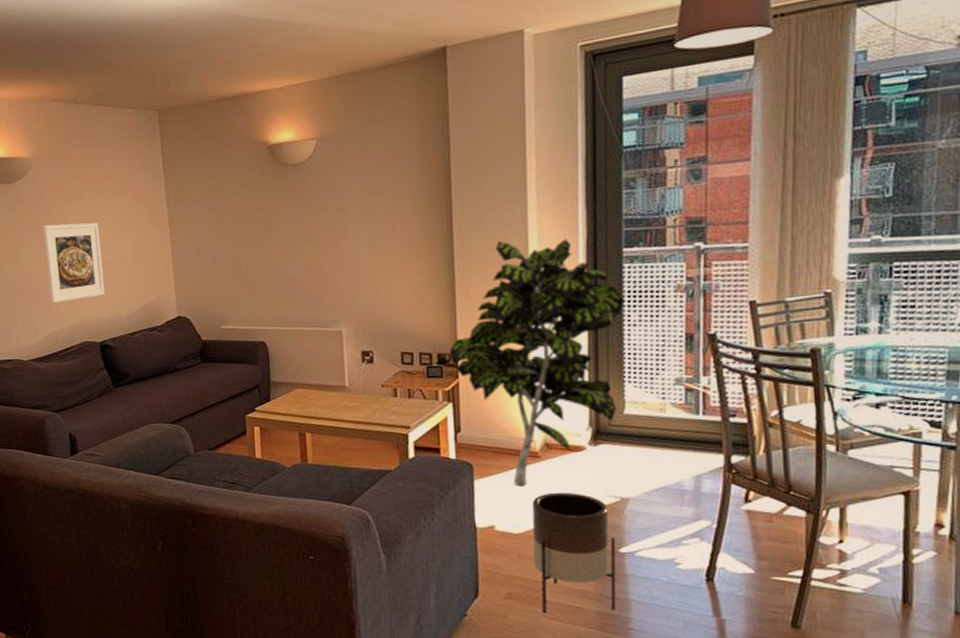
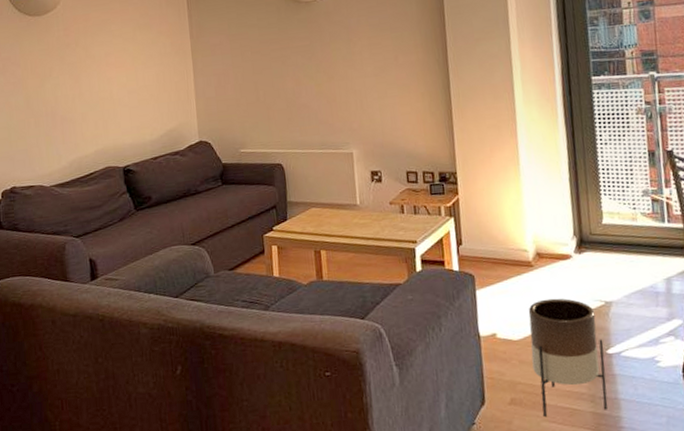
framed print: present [42,222,105,304] -> none [69,53,129,130]
indoor plant: present [450,238,625,487] -> none [449,68,597,295]

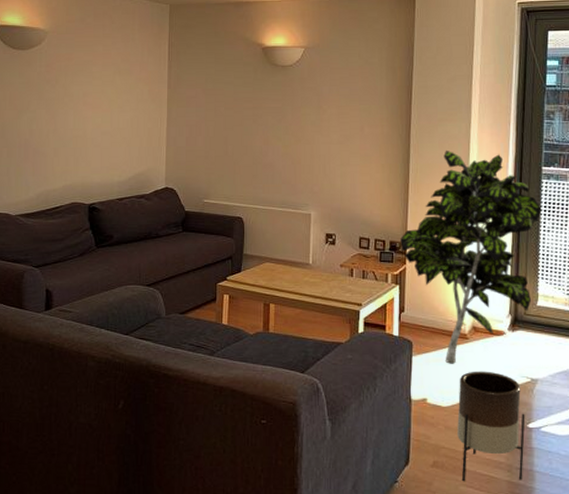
indoor plant: none [449,68,597,295] -> present [400,150,542,364]

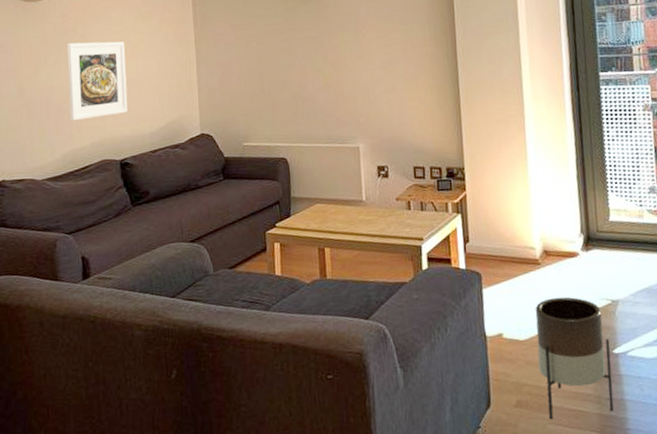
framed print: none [47,92,103,164] -> present [66,41,128,122]
indoor plant: present [400,150,542,364] -> none [457,63,604,293]

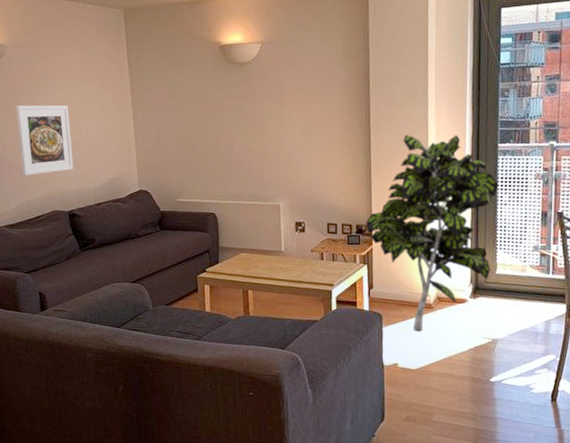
indoor plant: none [457,63,604,293] -> present [366,134,499,332]
planter: present [535,297,614,420] -> none [426,335,488,432]

